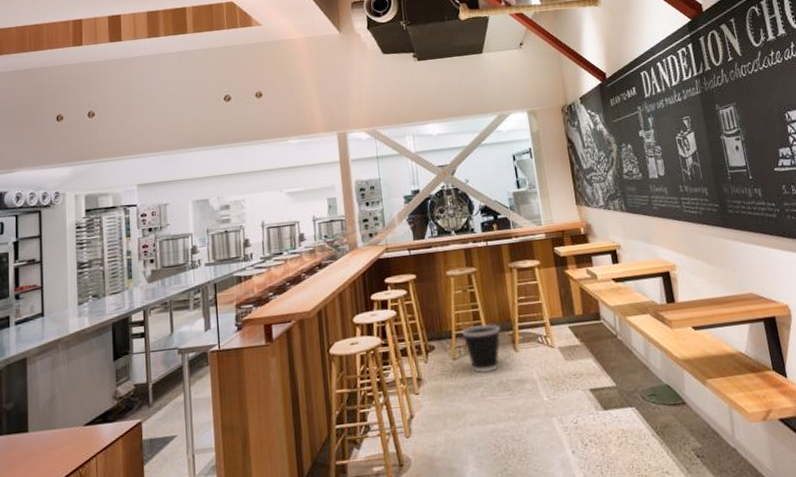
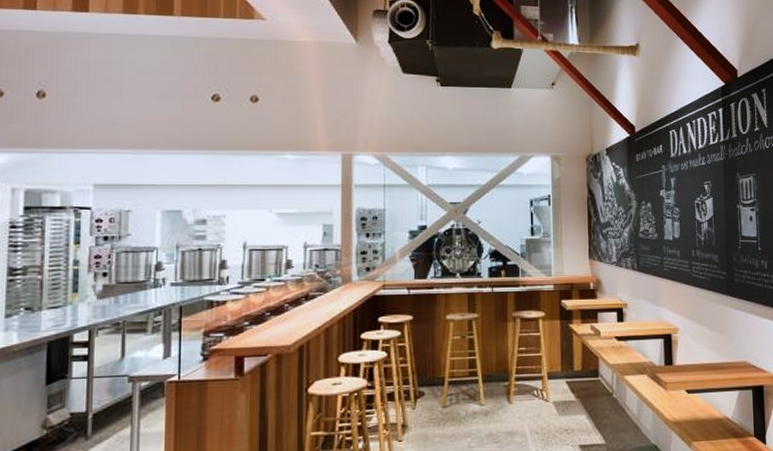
wastebasket: present [461,324,500,374] -> none [455,373,496,424]

